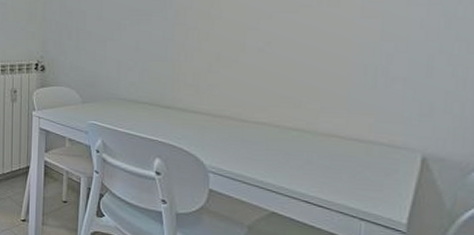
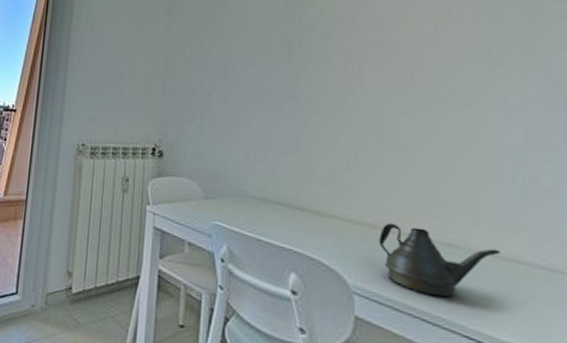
teapot: none [233,114,344,172] -> present [378,223,500,298]

